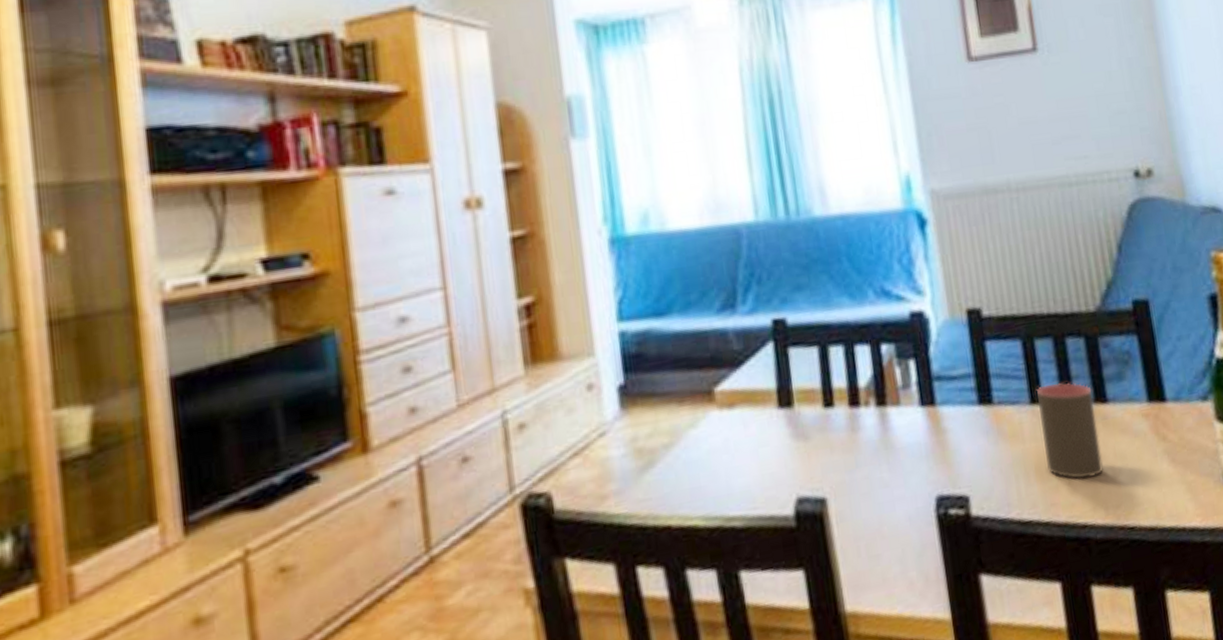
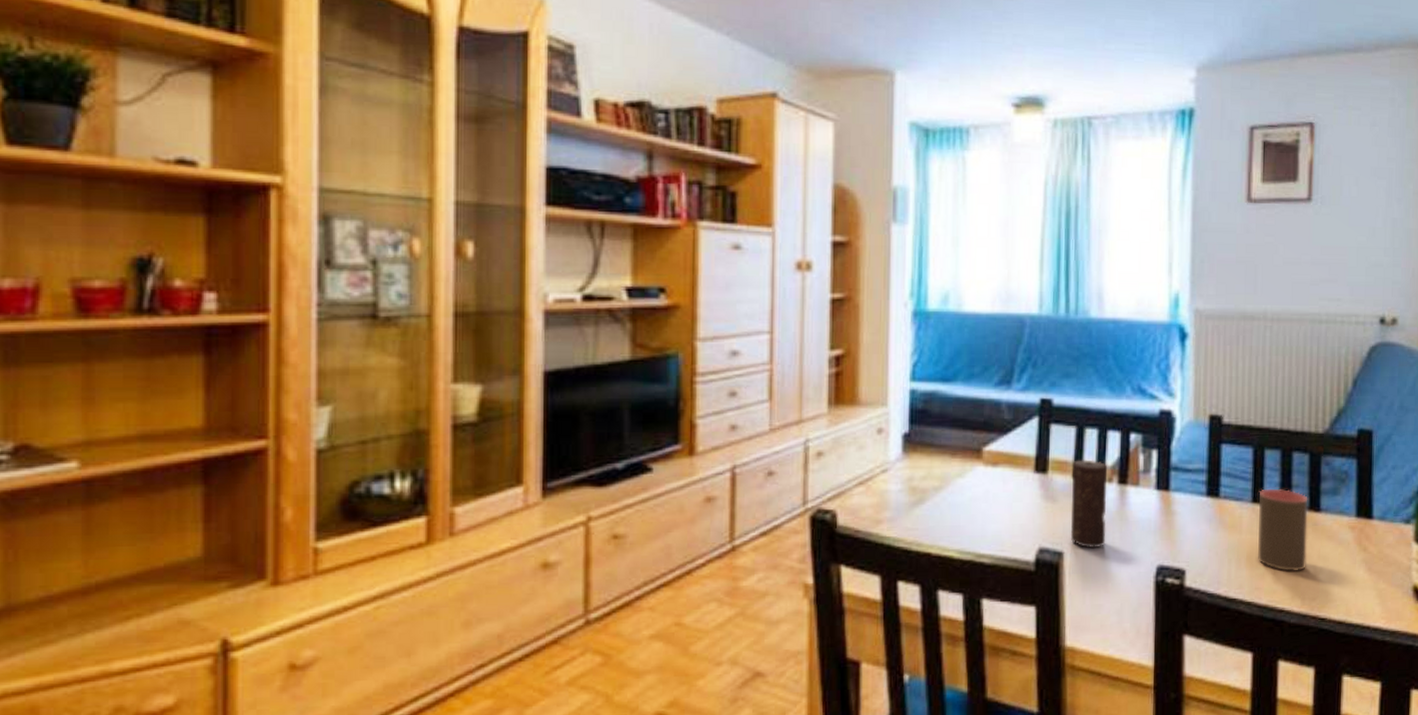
candle: none [821,382,873,489] -> present [1070,459,1108,549]

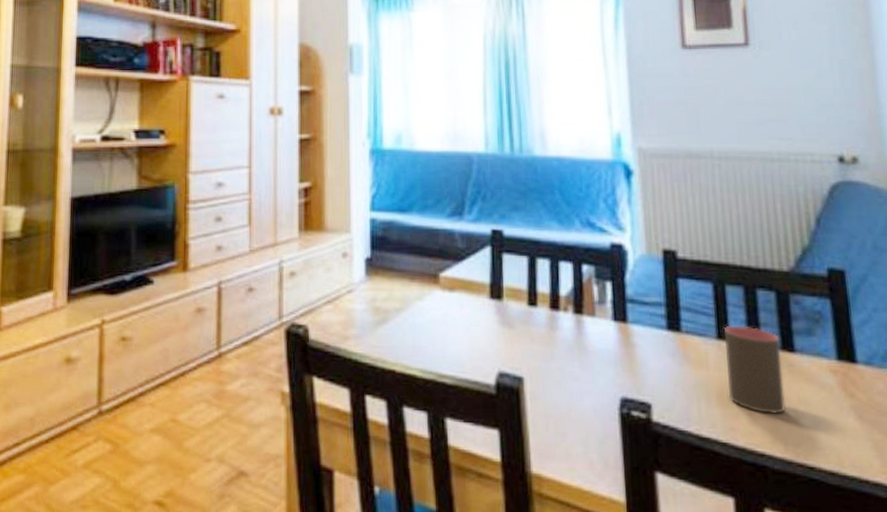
candle: present [1070,459,1108,549] -> none [526,288,566,376]

